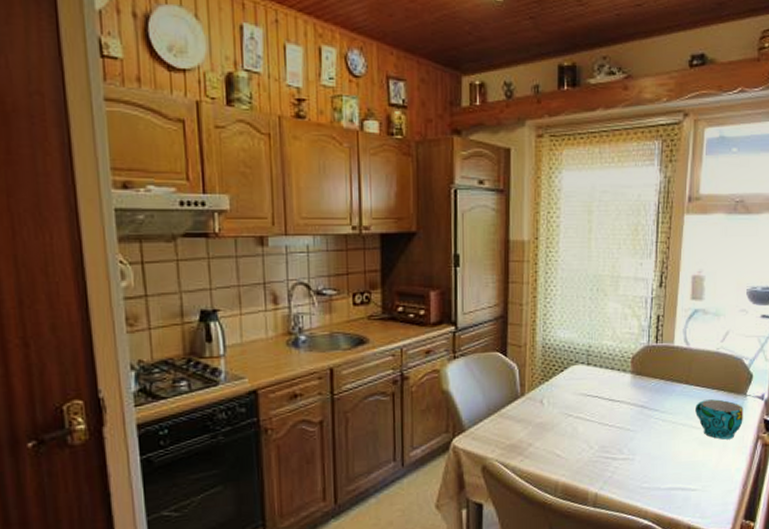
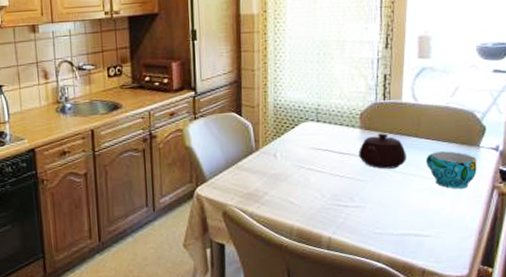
teapot: none [629,379,676,418] -> present [359,133,406,169]

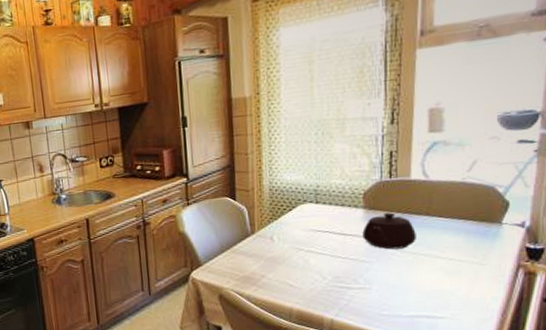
cup: present [426,151,477,189] -> none [439,229,499,269]

